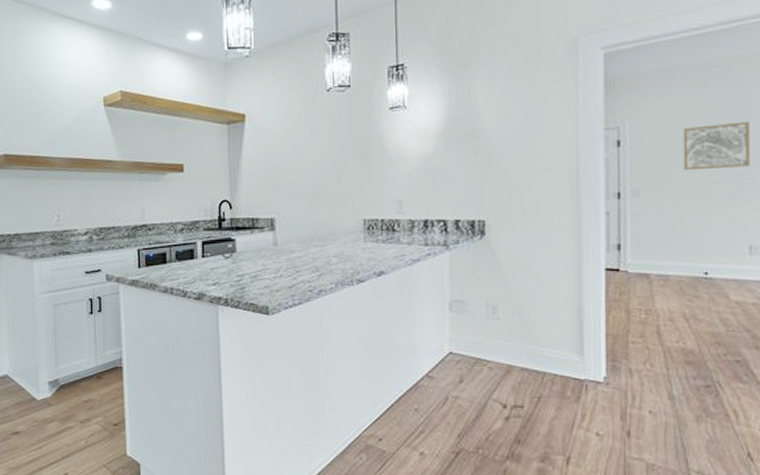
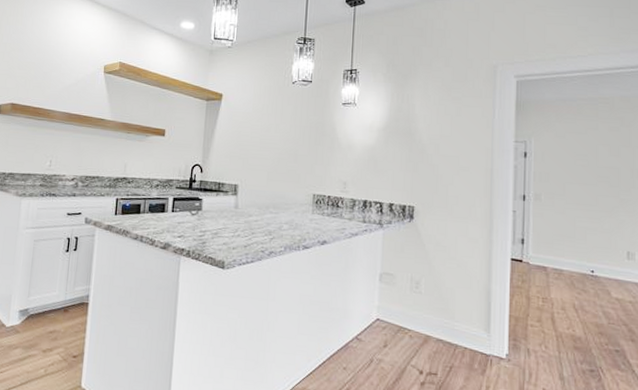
wall art: present [683,121,750,171] -> none [576,148,628,186]

